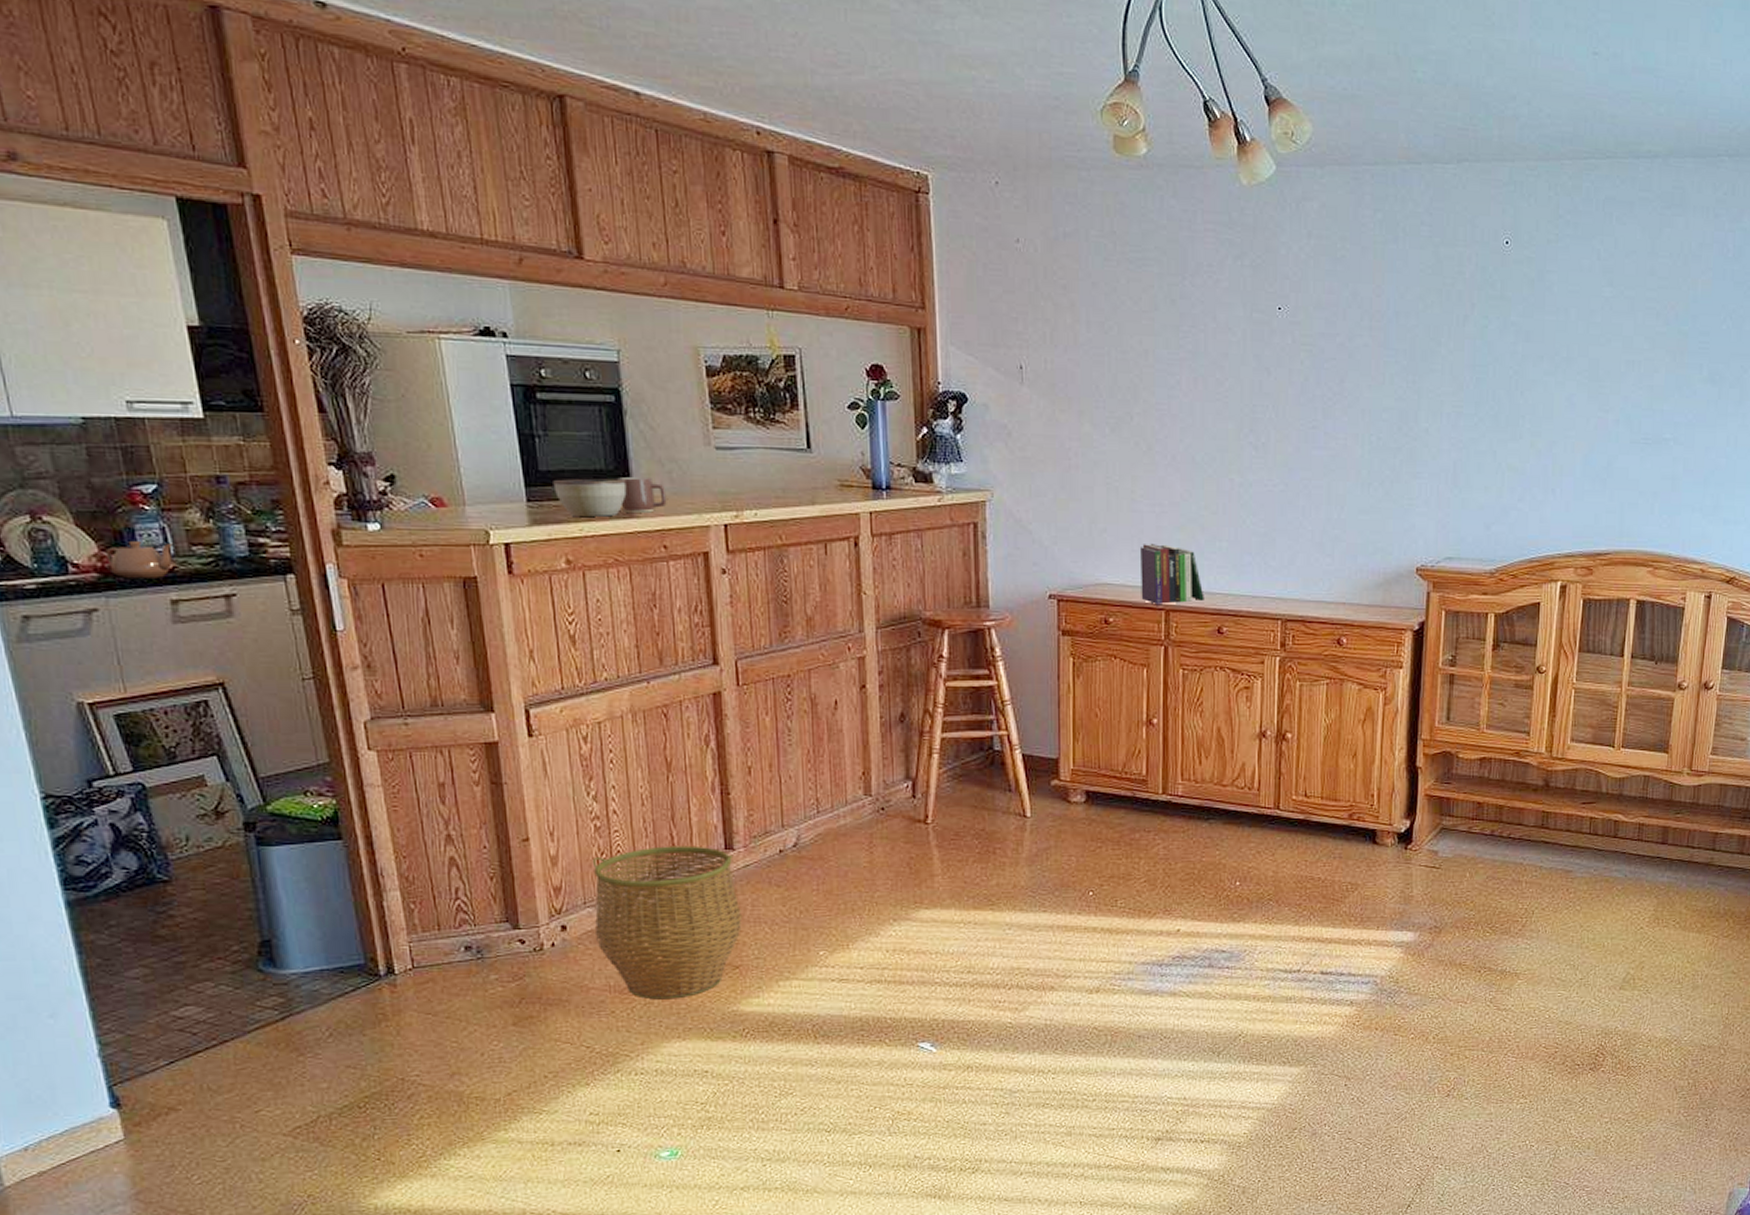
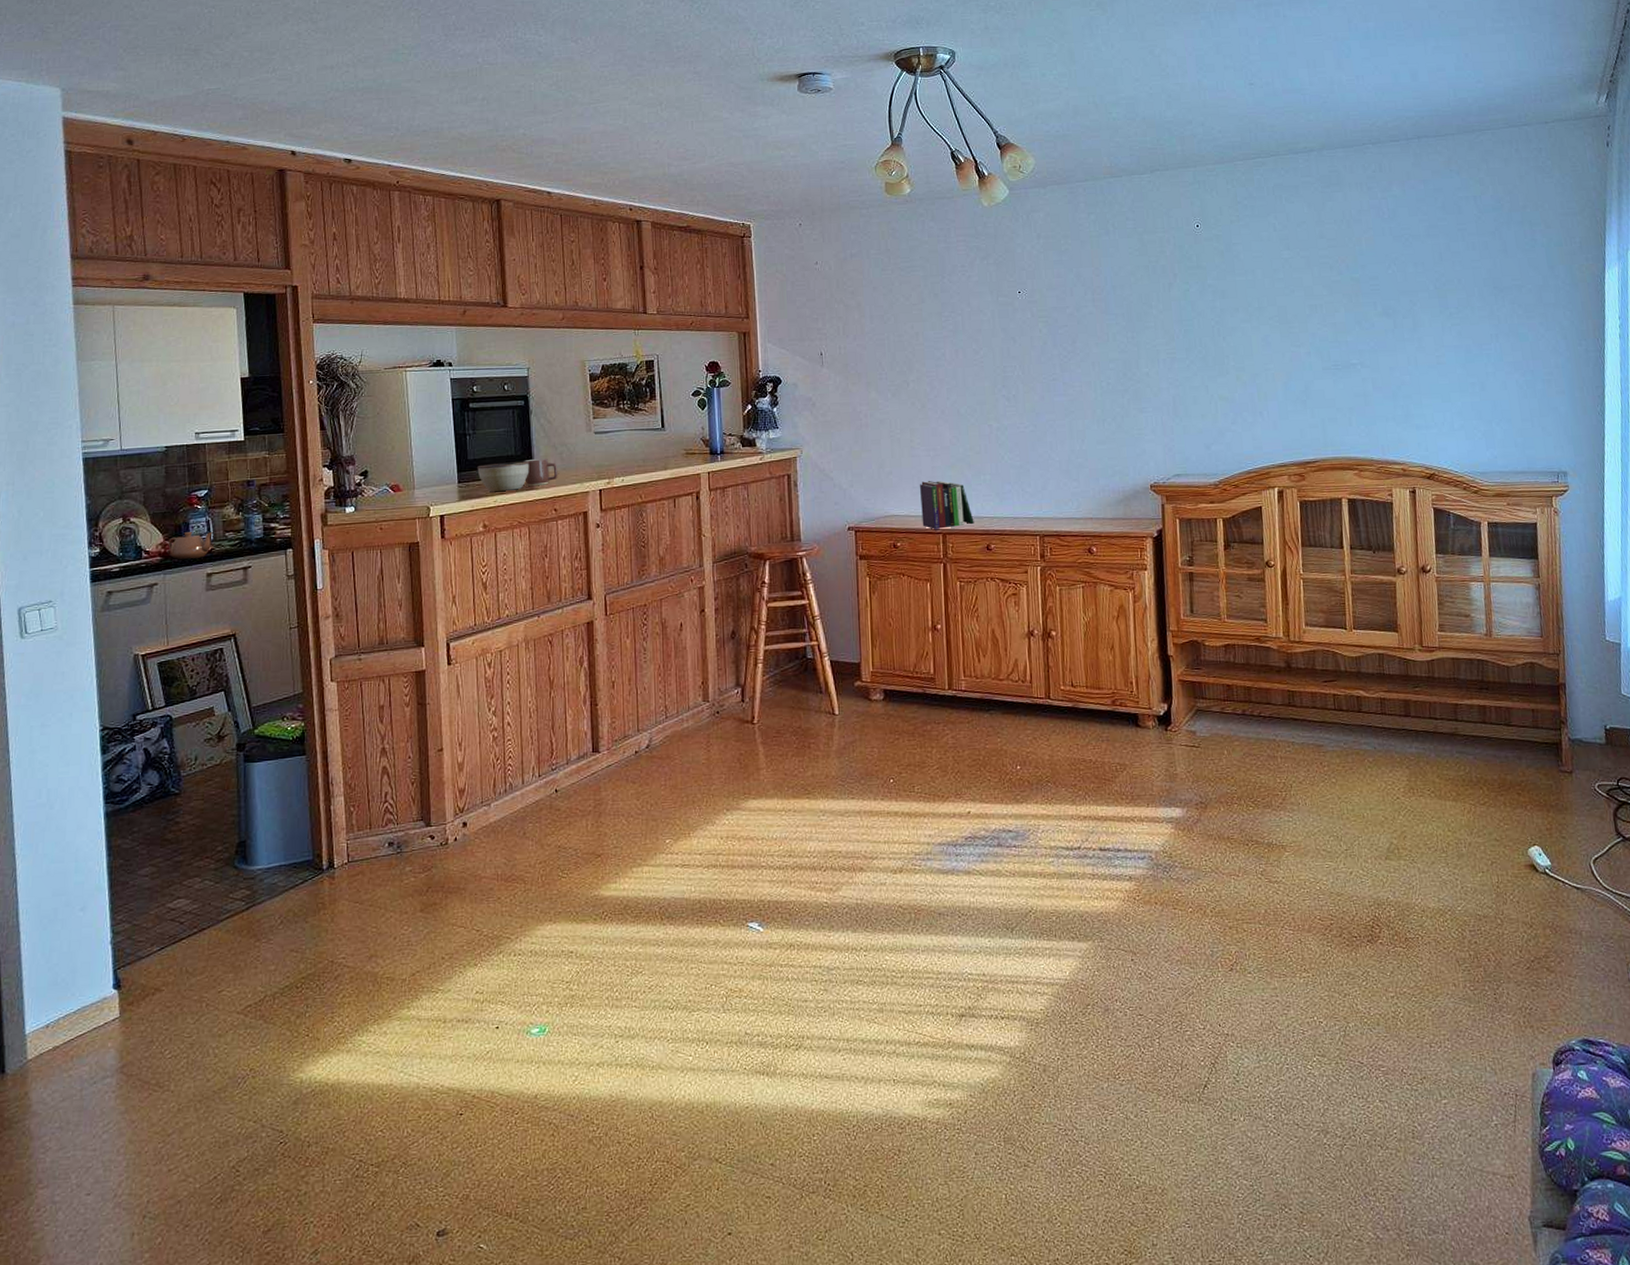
basket: present [592,845,743,1000] -> none [488,750,605,887]

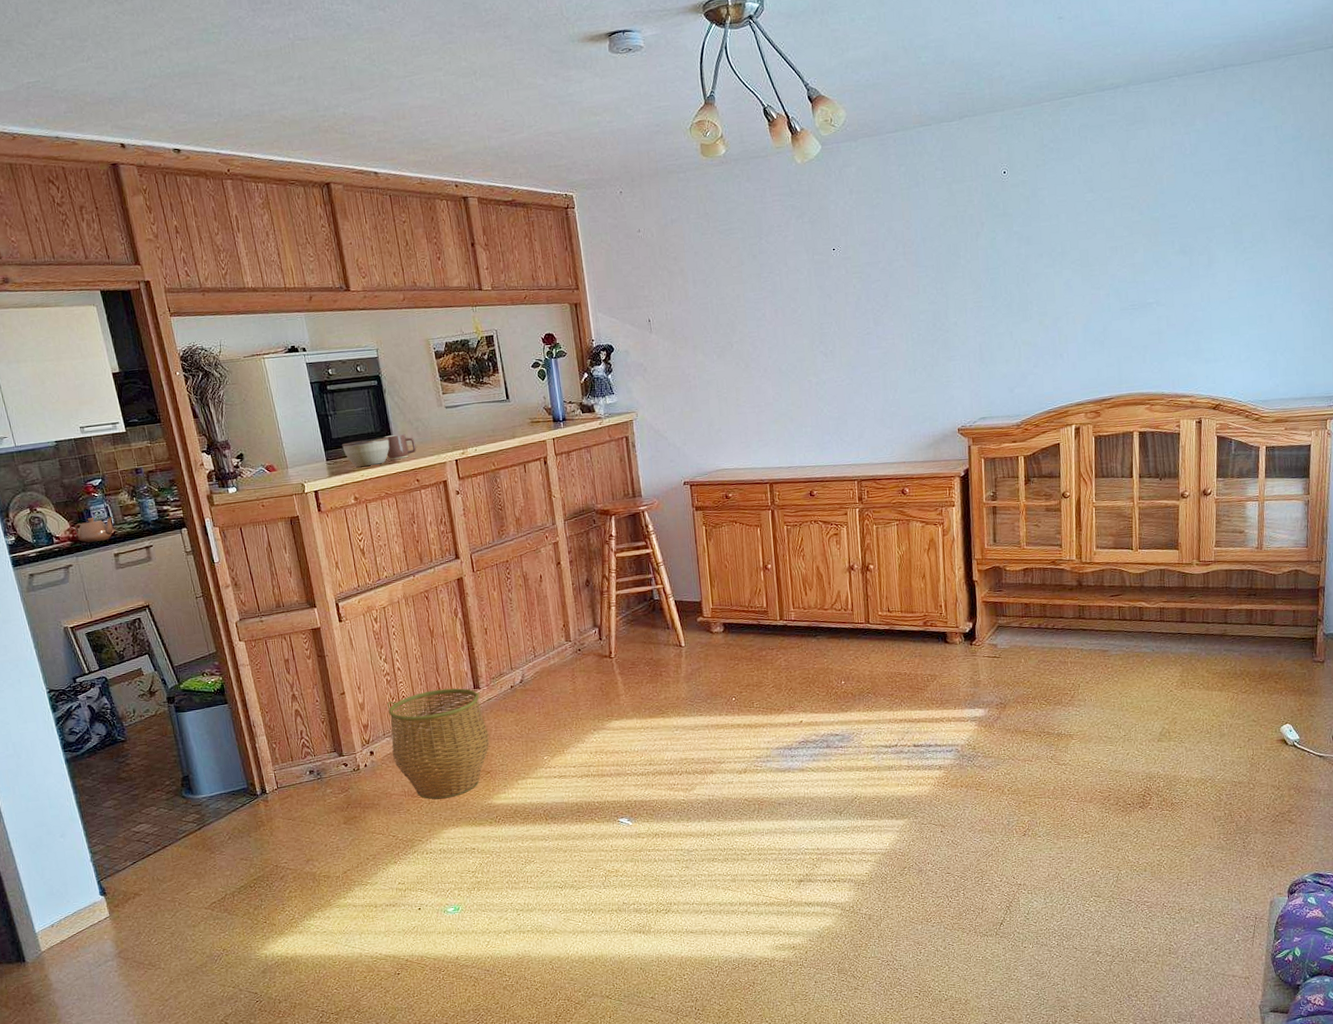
basket: none [488,750,605,887] -> present [386,688,490,800]
books: present [920,480,974,530] -> none [747,435,798,481]

